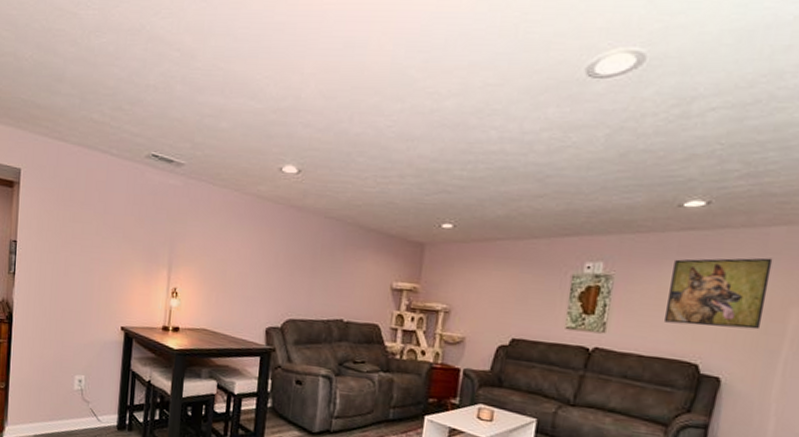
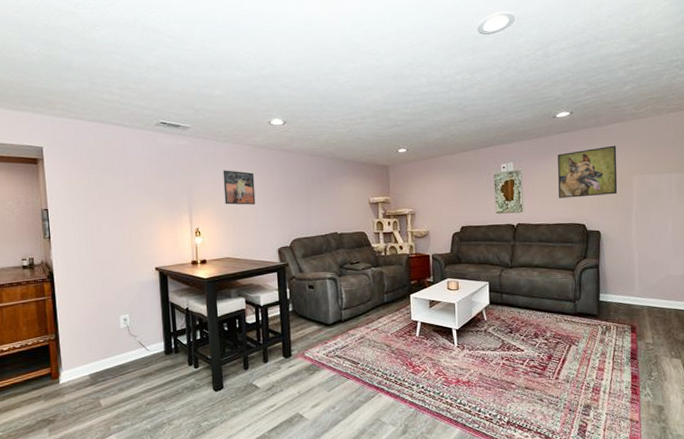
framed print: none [211,222,252,270] -> present [223,170,256,205]

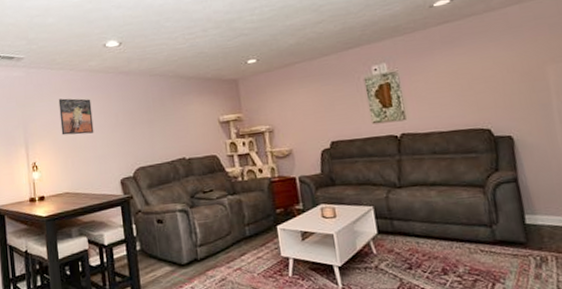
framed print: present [558,145,618,198] -> none [441,31,529,100]

